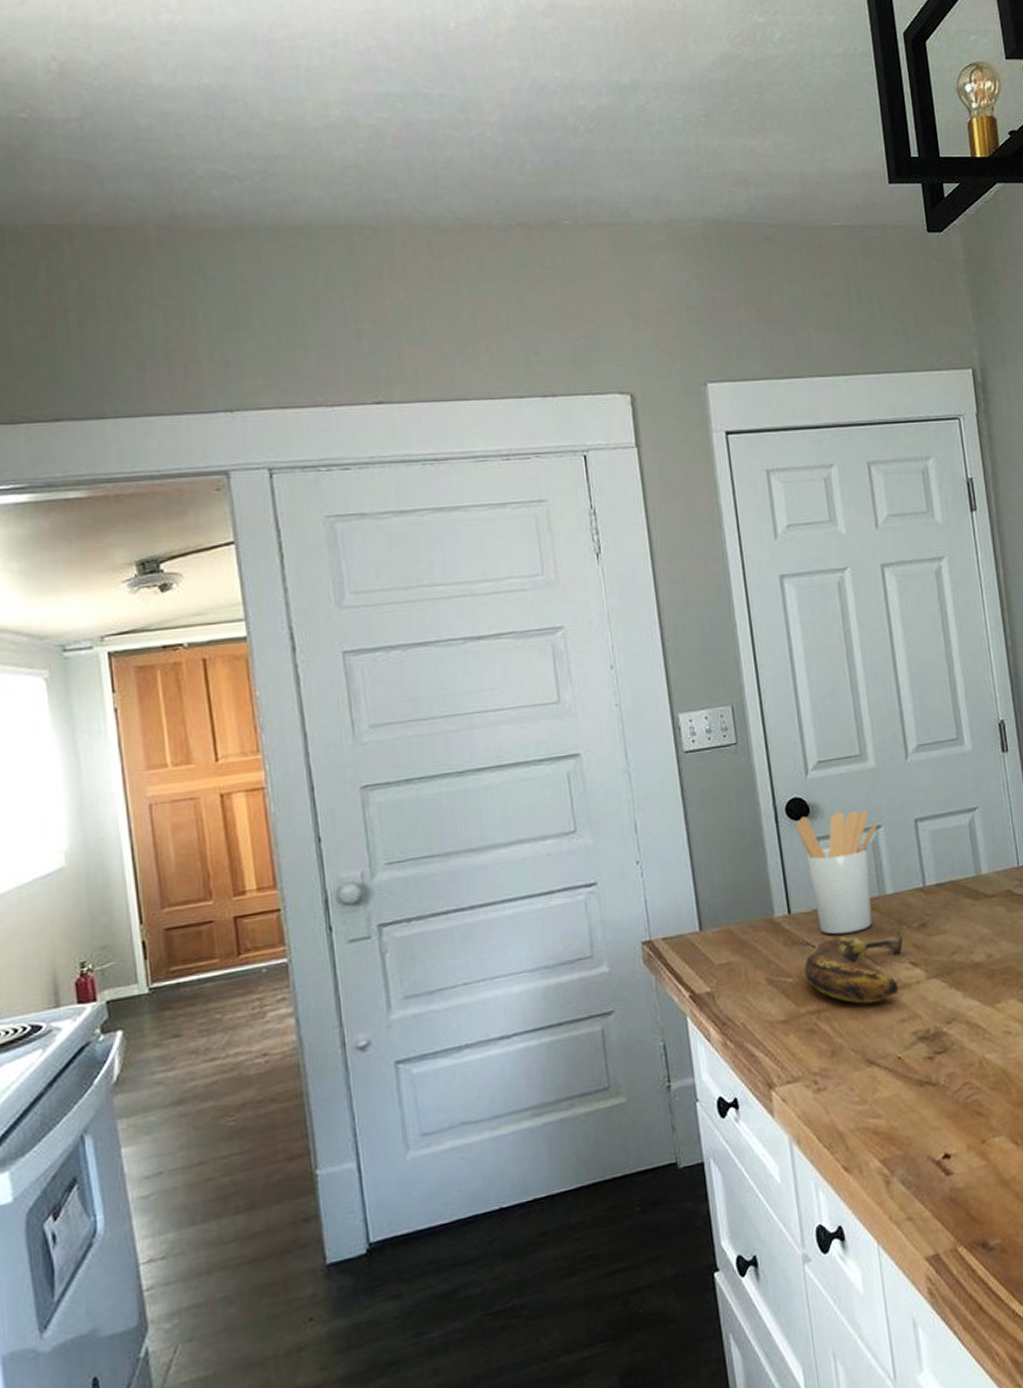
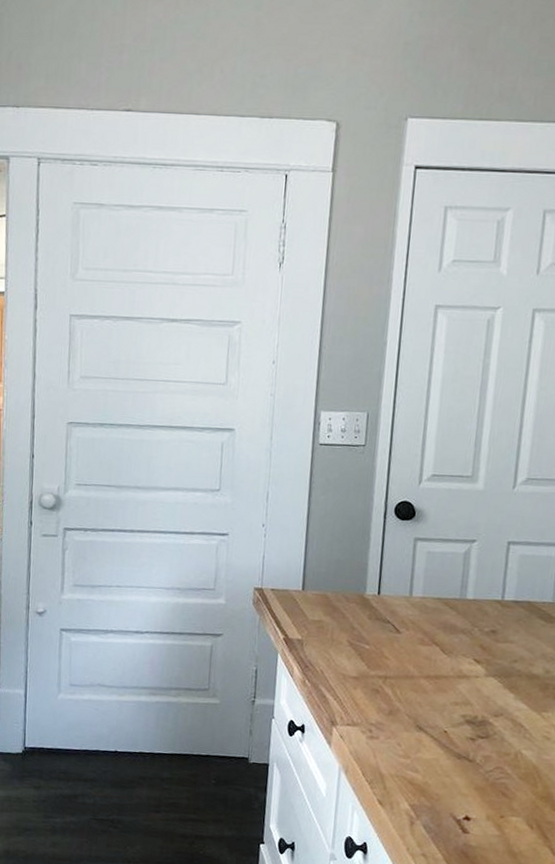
utensil holder: present [795,810,876,935] -> none [400,518,472,623]
banana: present [804,931,903,1004] -> none [381,622,472,683]

